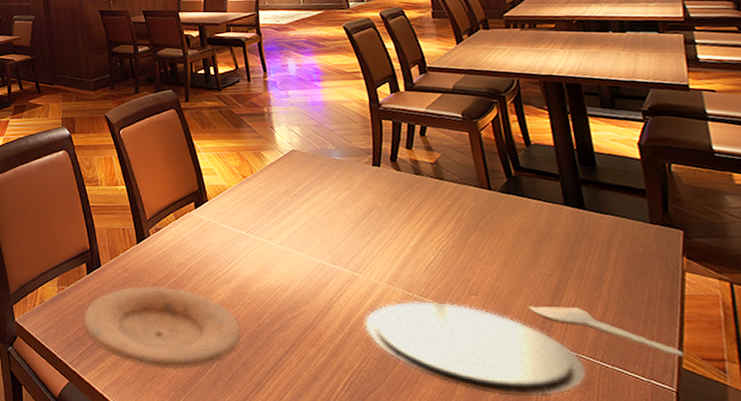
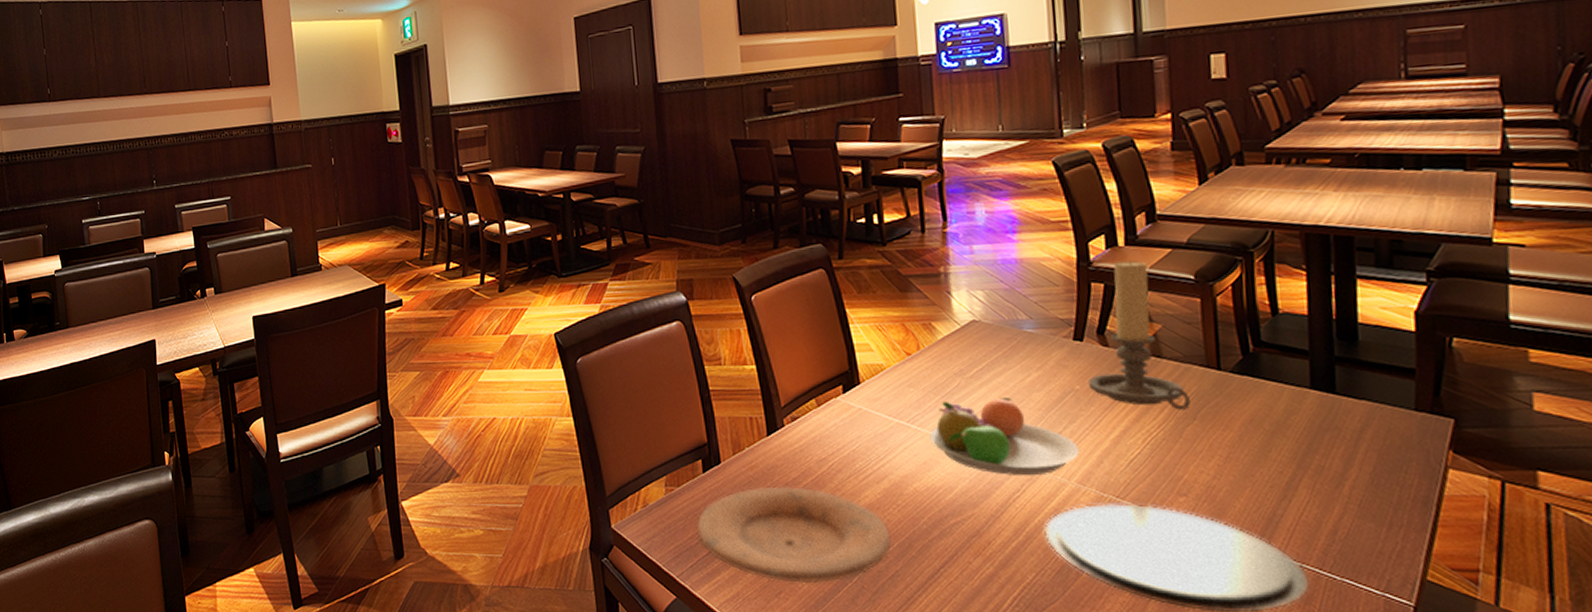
fruit bowl: none [265,212,387,278] -> present [929,398,1079,476]
candle holder: none [387,102,471,223] -> present [1088,260,1190,410]
key: present [528,306,685,358] -> none [1248,509,1431,568]

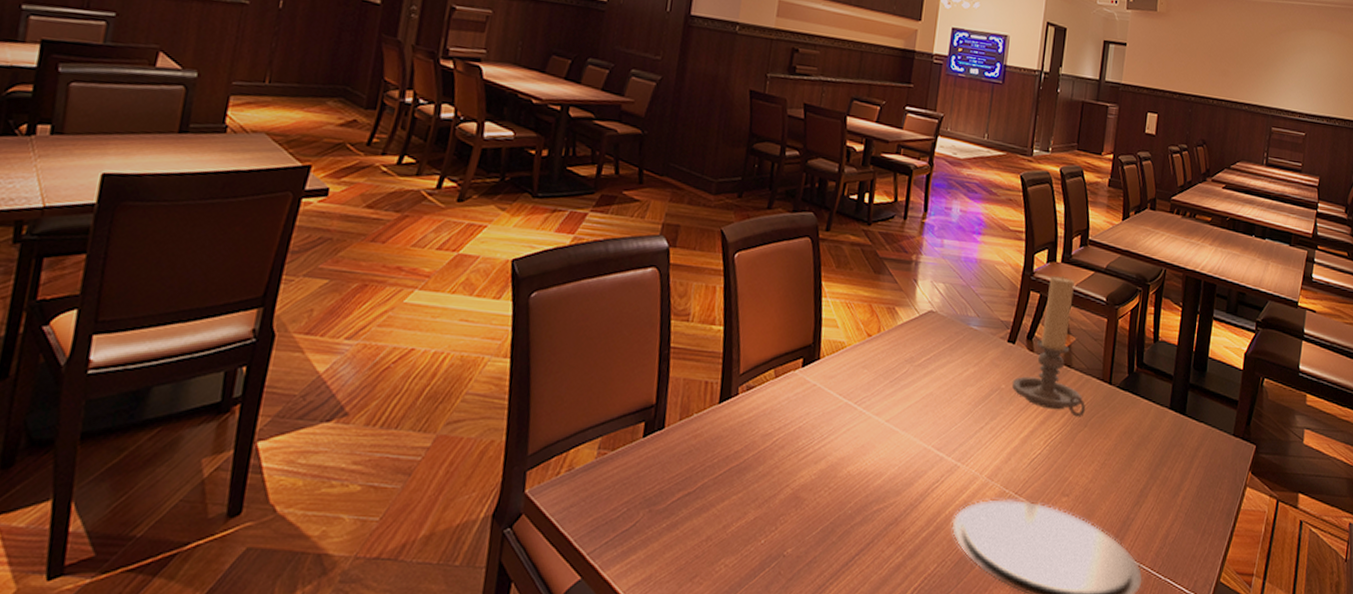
plate: present [696,486,892,584] -> none [621,458,817,568]
fruit bowl: present [929,398,1079,476] -> none [871,387,994,468]

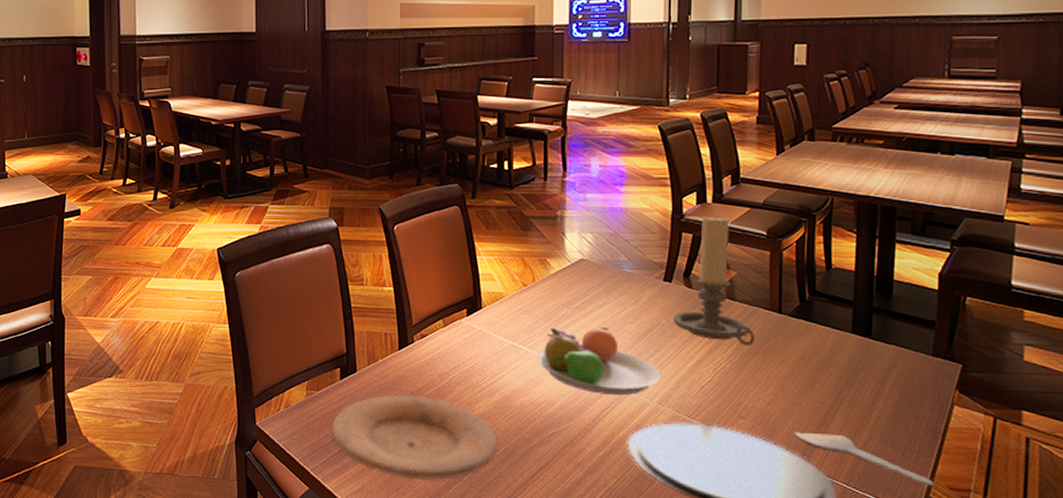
plate: none [621,458,817,568] -> present [331,394,498,481]
fruit bowl: none [871,387,994,468] -> present [537,327,661,396]
key: none [1110,512,1225,571] -> present [794,432,934,487]

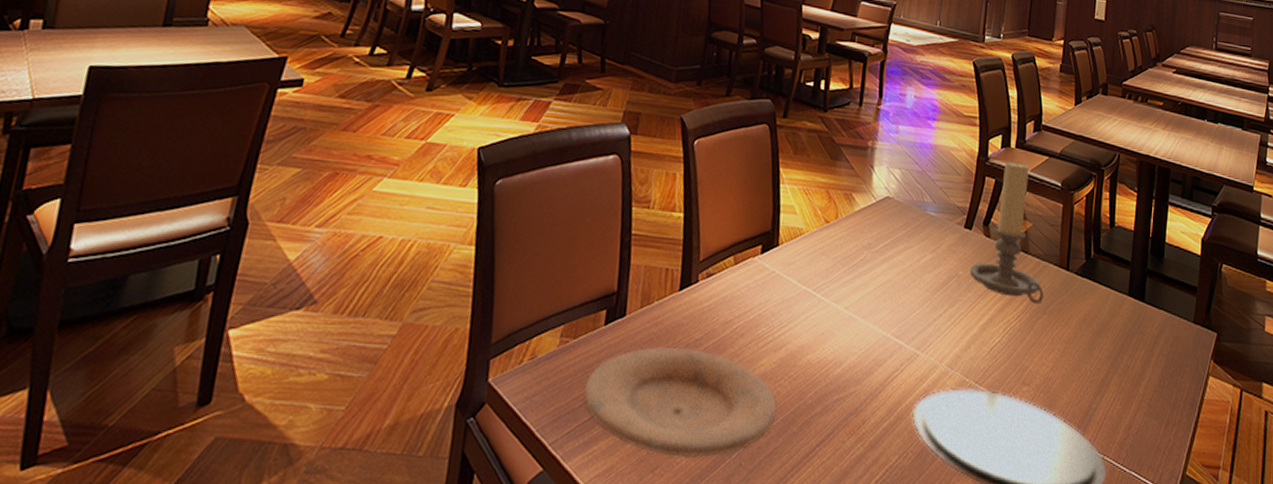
fruit bowl: present [537,327,661,396] -> none [830,274,953,356]
key: present [794,432,934,487] -> none [1072,401,1190,464]

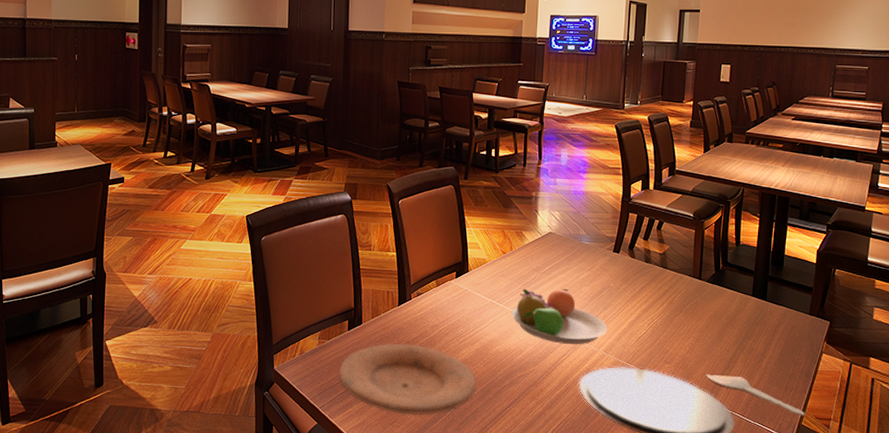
fruit bowl: none [830,274,953,356] -> present [511,289,608,345]
candle holder: present [969,161,1044,304] -> none [618,199,680,305]
key: none [1072,401,1190,464] -> present [706,374,805,417]

